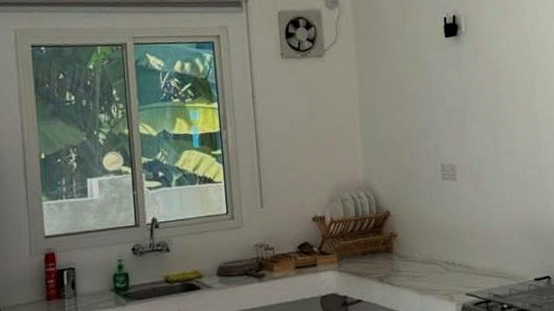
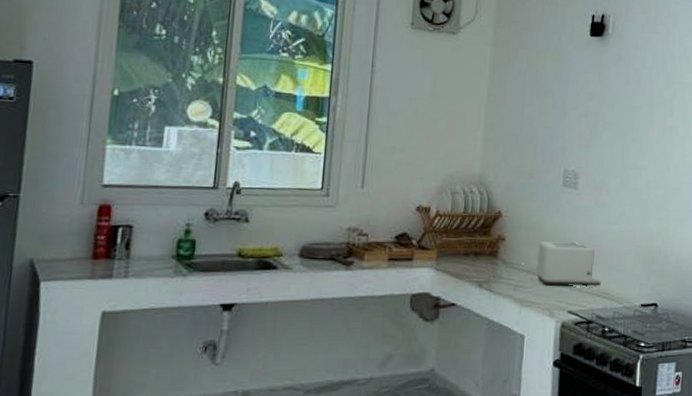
toaster: none [428,230,495,273] -> present [536,241,603,287]

